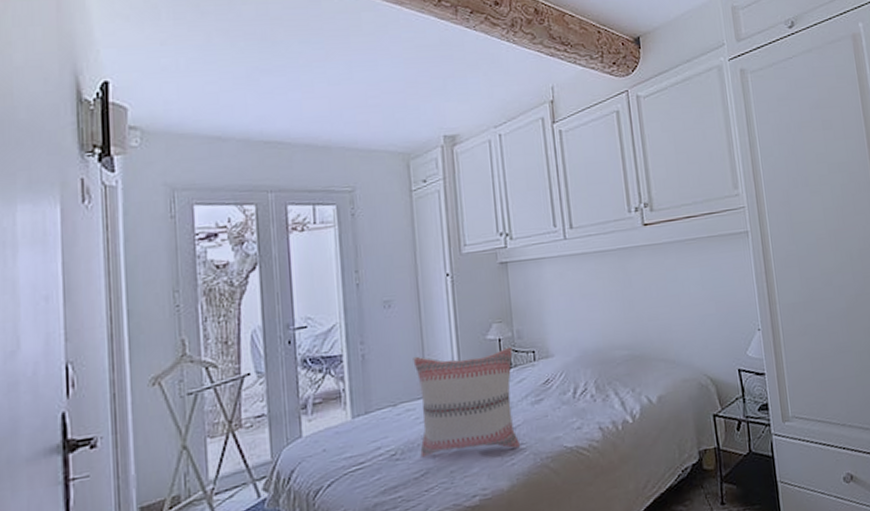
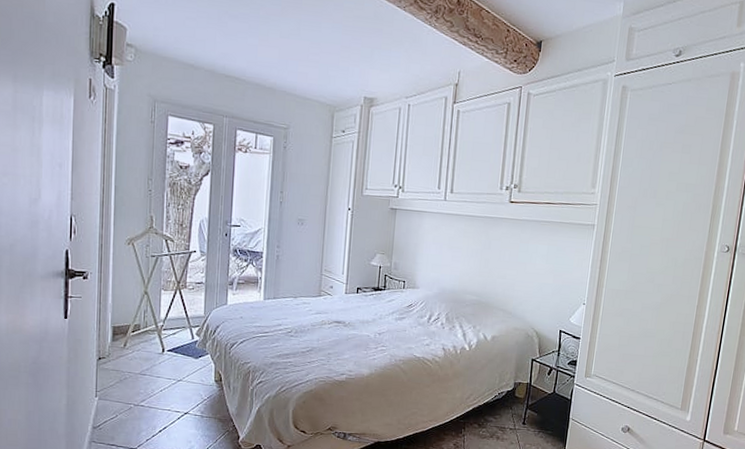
pillow: present [413,346,521,458] -> none [309,265,389,348]

